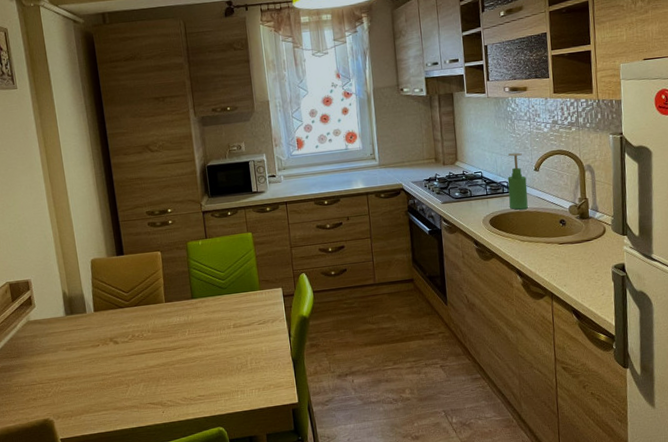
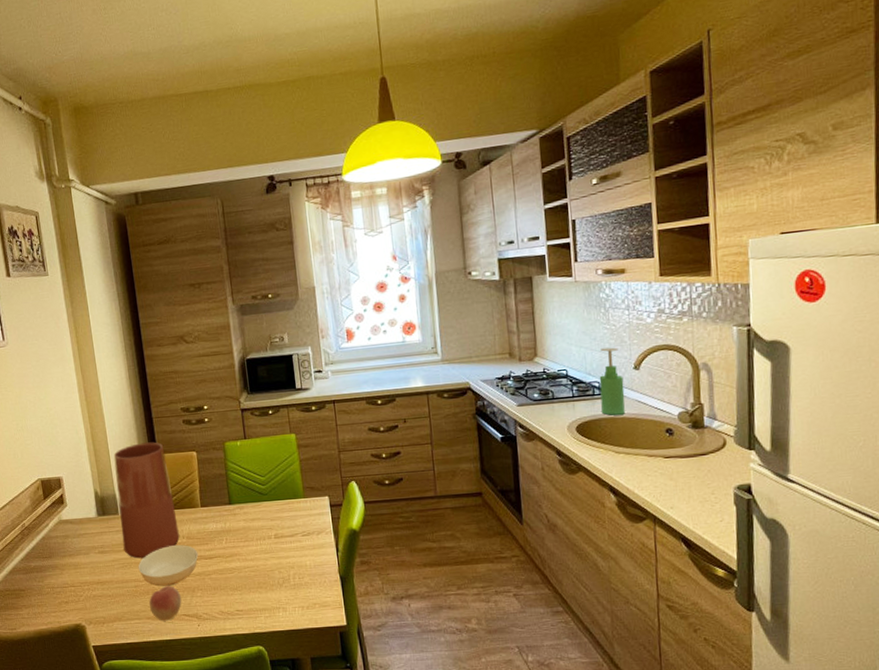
vase: none [81,243,145,353] -> present [113,442,180,559]
bowl: none [105,338,163,379] -> present [138,545,199,587]
fruit: none [115,377,147,411] -> present [148,586,182,621]

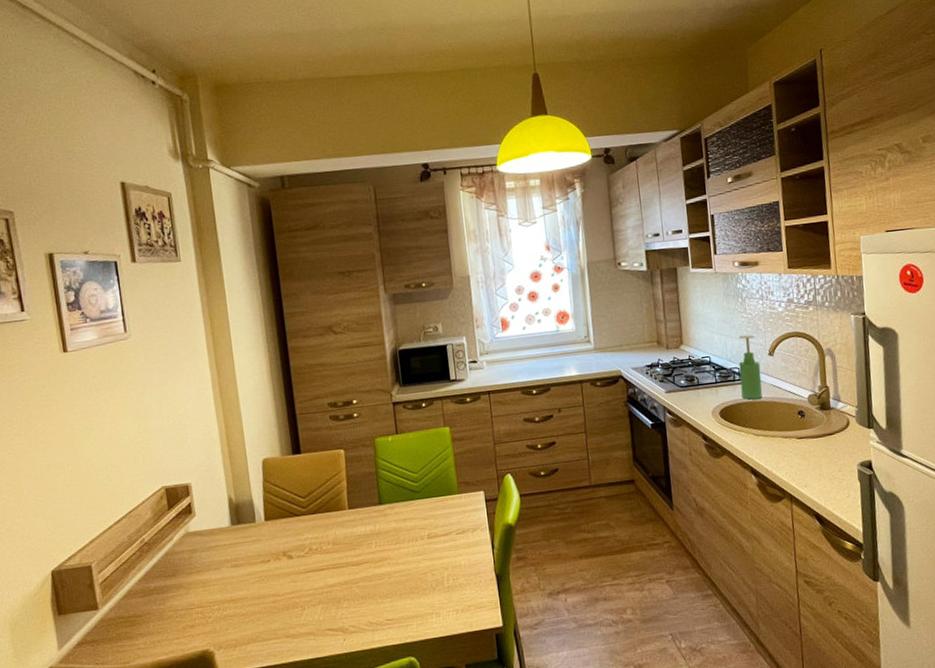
vase: present [113,442,180,559] -> none [251,440,324,570]
bowl: present [138,545,199,587] -> none [277,551,345,600]
fruit: present [148,586,182,621] -> none [288,598,326,639]

